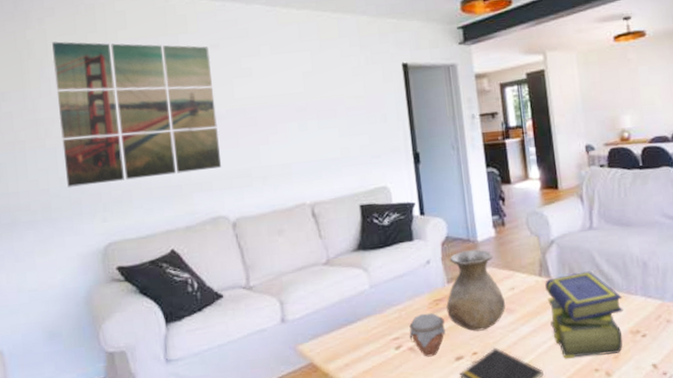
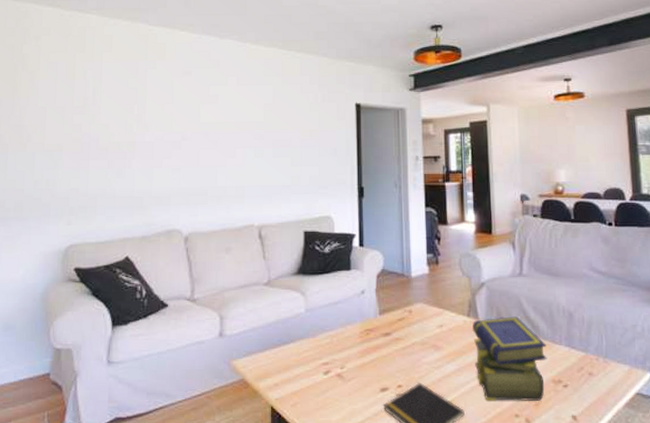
wall art: present [52,41,222,187] -> none [40,57,183,190]
jar: present [409,313,445,357] -> none [338,341,373,385]
vase: present [446,249,506,332] -> none [376,284,434,365]

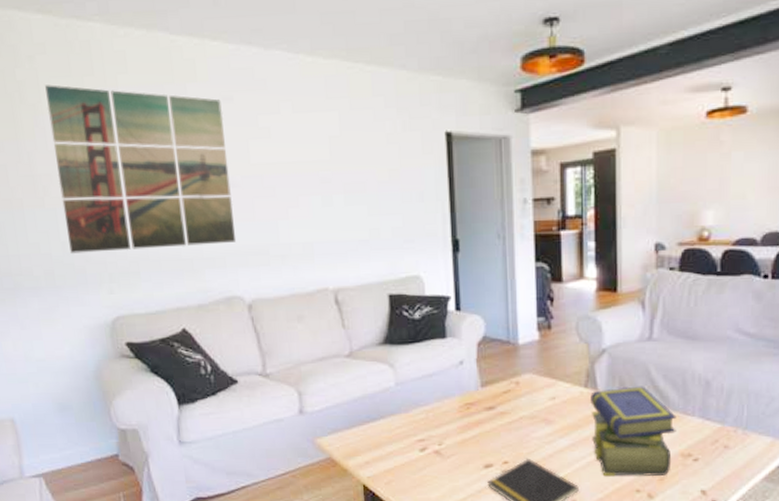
wall art: none [40,57,183,190] -> present [45,85,237,253]

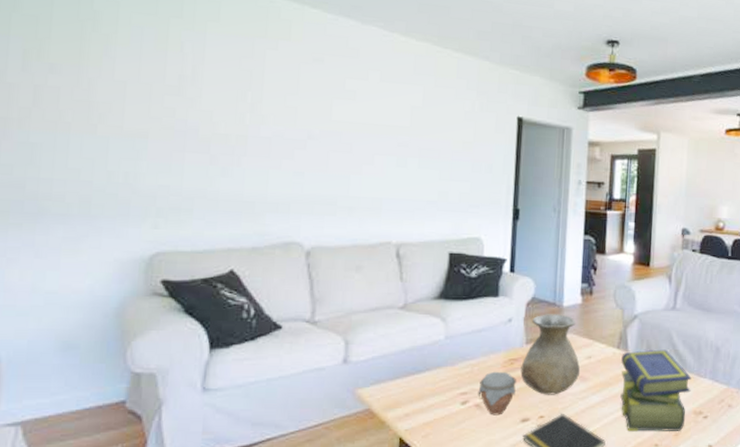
wall art: present [45,85,237,253] -> none [116,18,312,190]
jar: none [435,416,475,462] -> present [477,371,516,416]
vase: none [478,353,545,440] -> present [520,314,581,395]

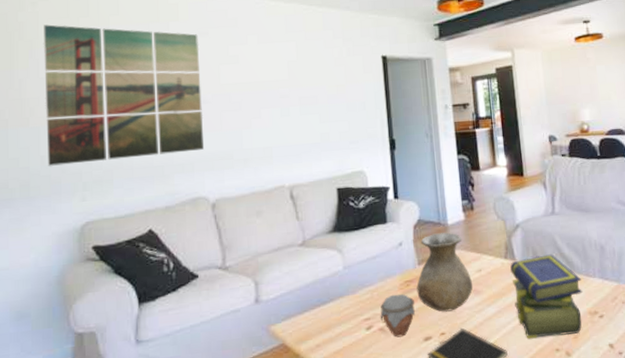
wall art: none [116,18,312,190] -> present [44,24,205,166]

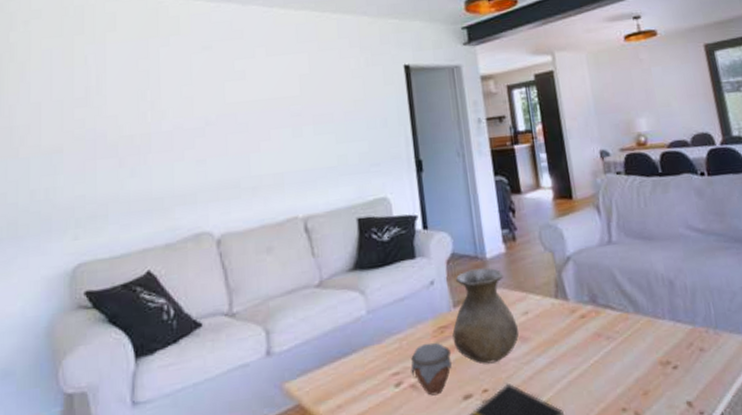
wall art: present [44,24,205,166] -> none [36,44,209,201]
stack of books: present [510,254,583,339] -> none [562,291,653,397]

